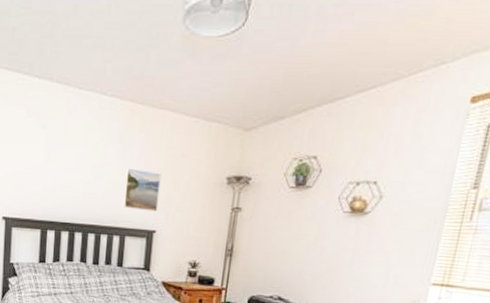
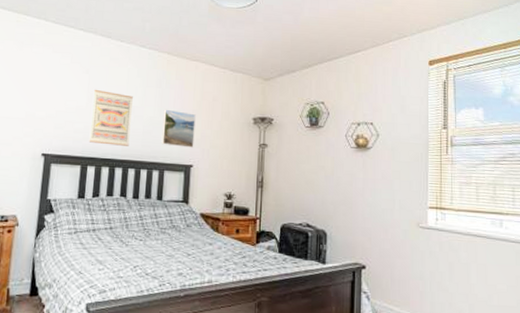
wall art: none [48,146,93,210] -> present [89,89,133,146]

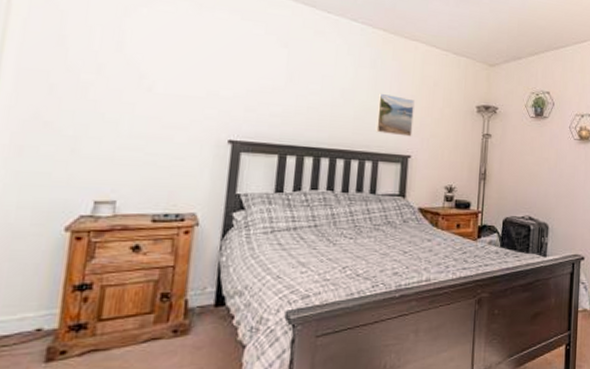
wall art: present [89,89,133,146] -> none [288,66,342,134]

